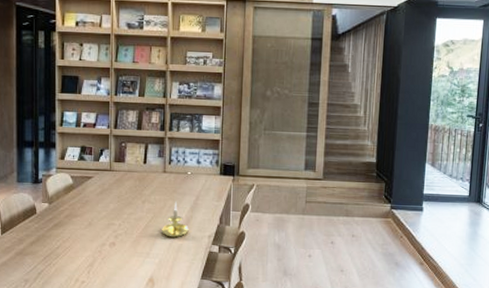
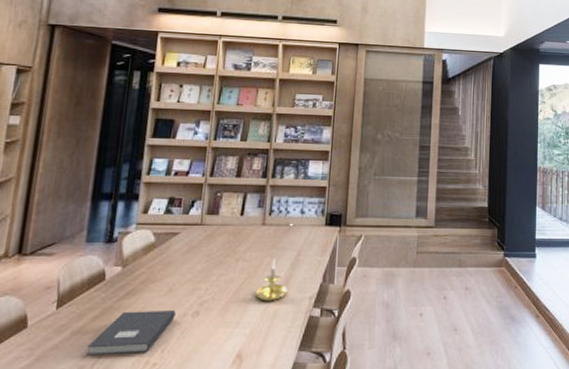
book: none [29,239,96,273] -> present [86,309,176,356]

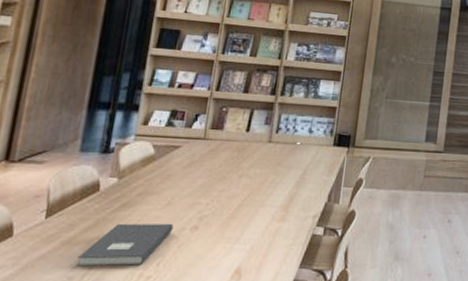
candle holder: present [256,259,287,301] -> none [258,177,291,219]

